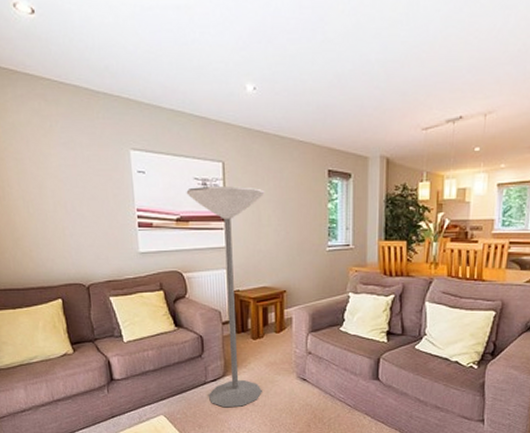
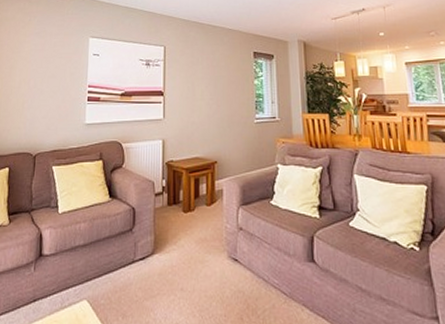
floor lamp: present [186,186,265,408] -> none [132,66,199,293]

